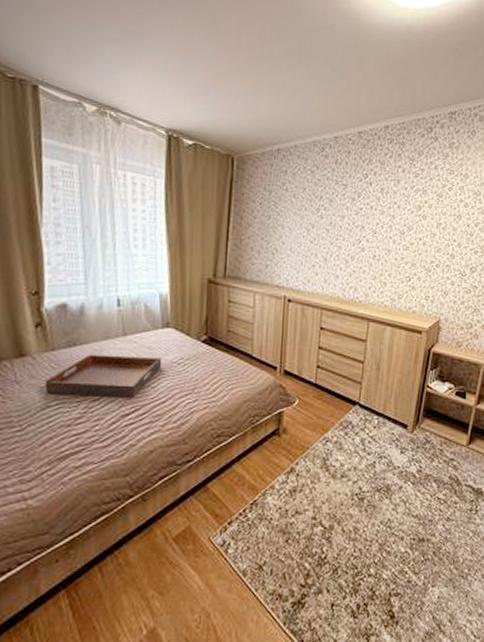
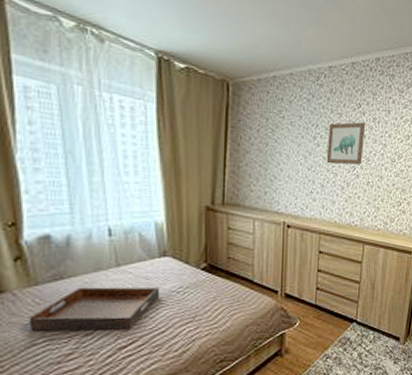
wall art: none [330,193,373,238] -> present [326,122,366,165]

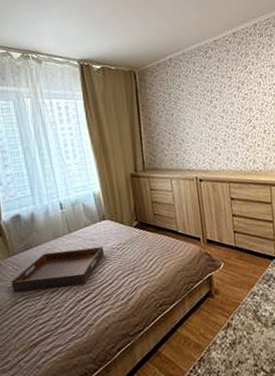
wall art: present [326,122,366,165] -> none [221,80,257,121]

